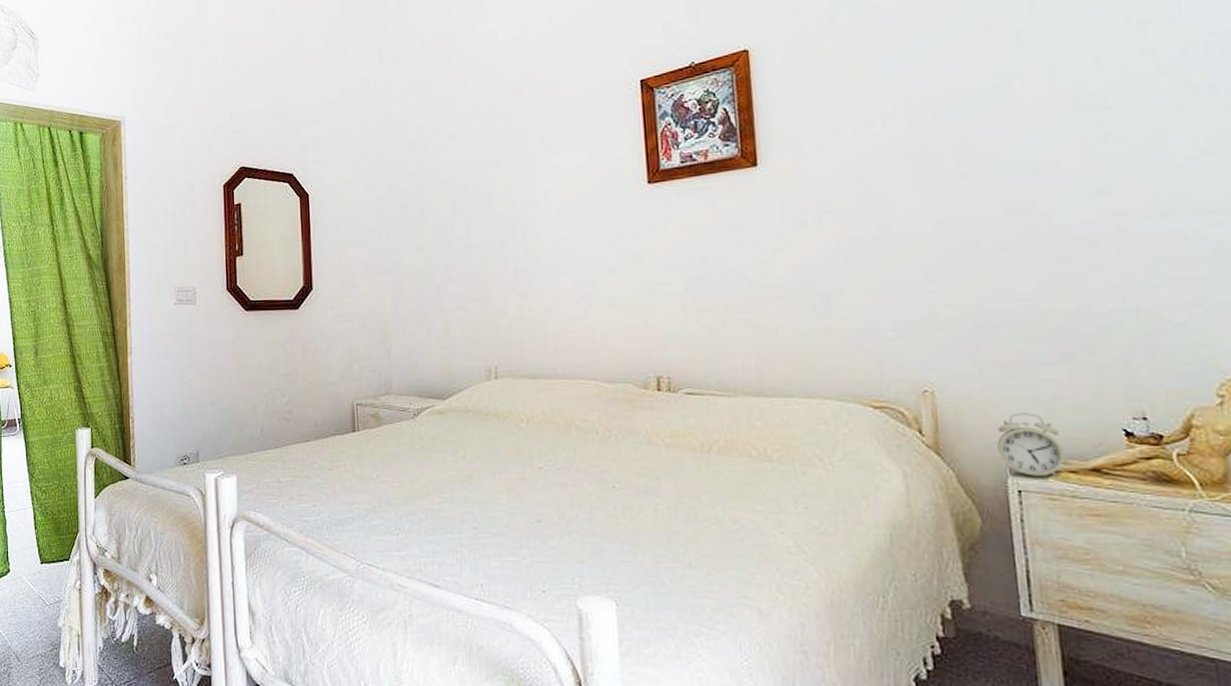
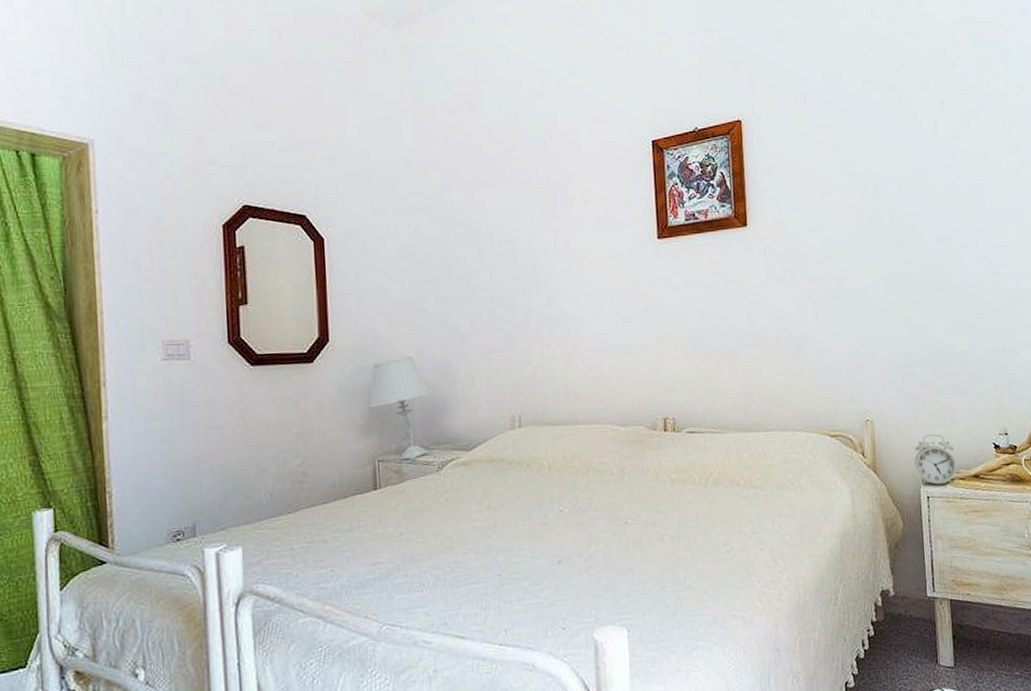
table lamp: none [348,304,409,408] -> present [368,356,433,463]

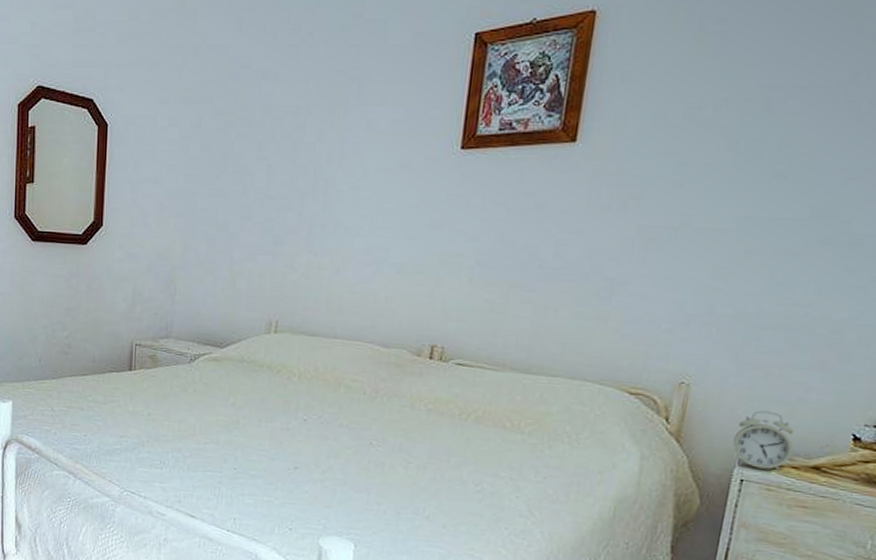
table lamp: present [368,356,433,463] -> none [132,248,195,351]

